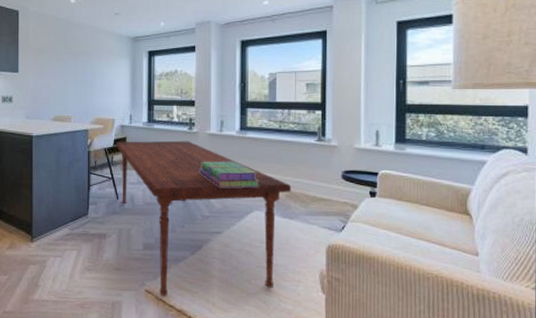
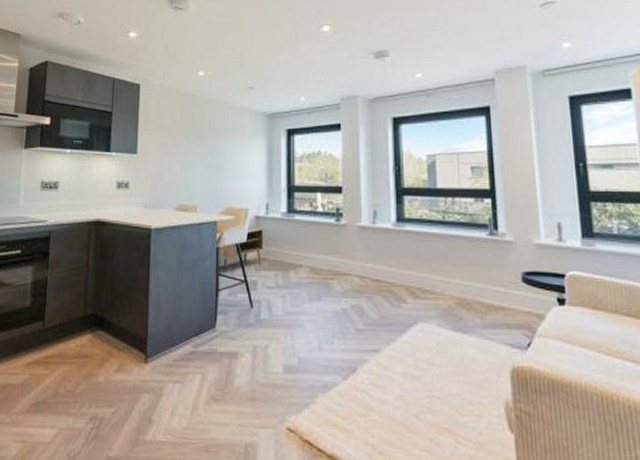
dining table: present [116,140,292,297] -> none [250,234,463,438]
stack of books: present [199,161,259,188] -> none [350,260,423,294]

